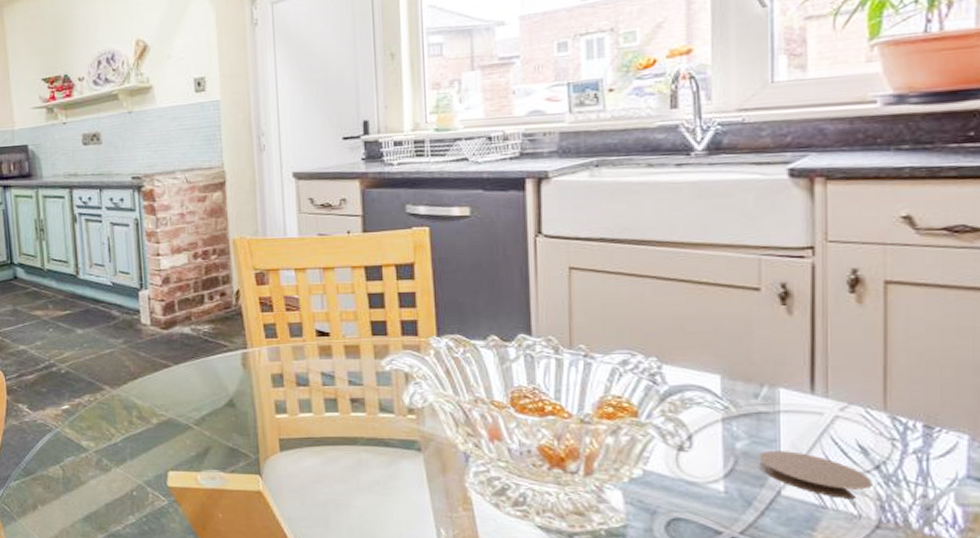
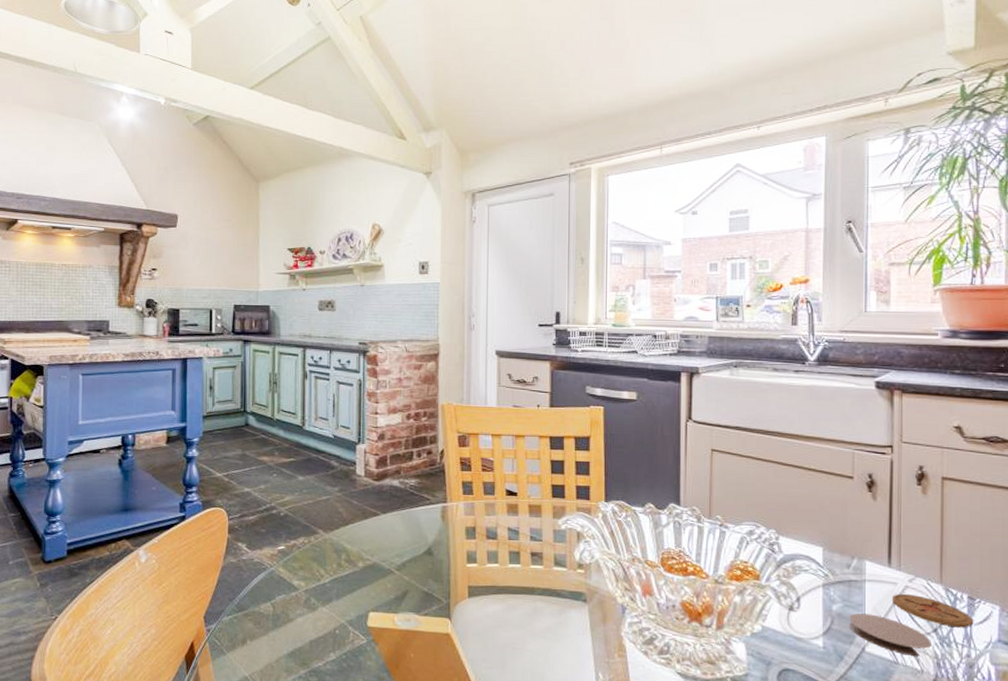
coaster: none [817,425,930,463] -> present [892,593,973,628]

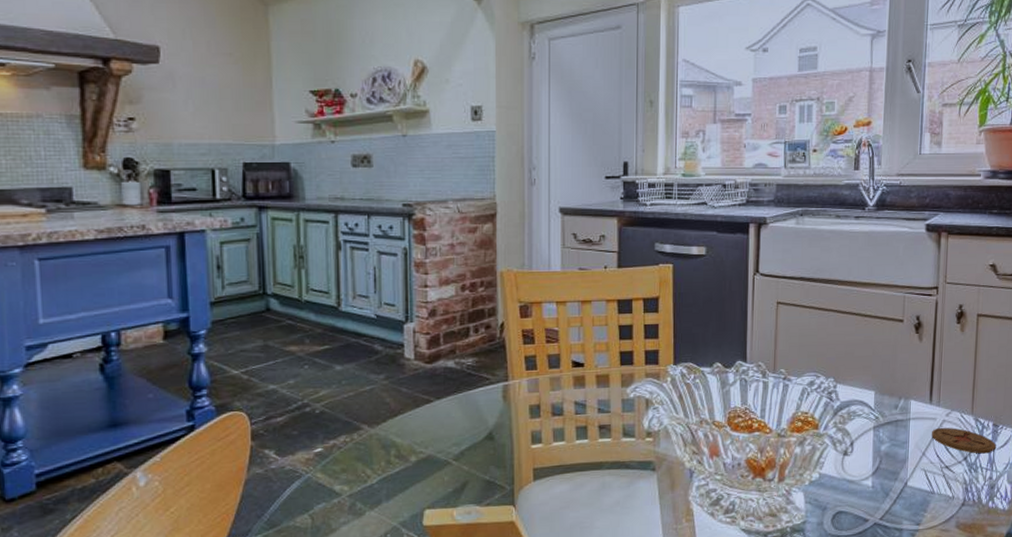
coaster: present [849,613,931,656] -> none [895,450,962,485]

